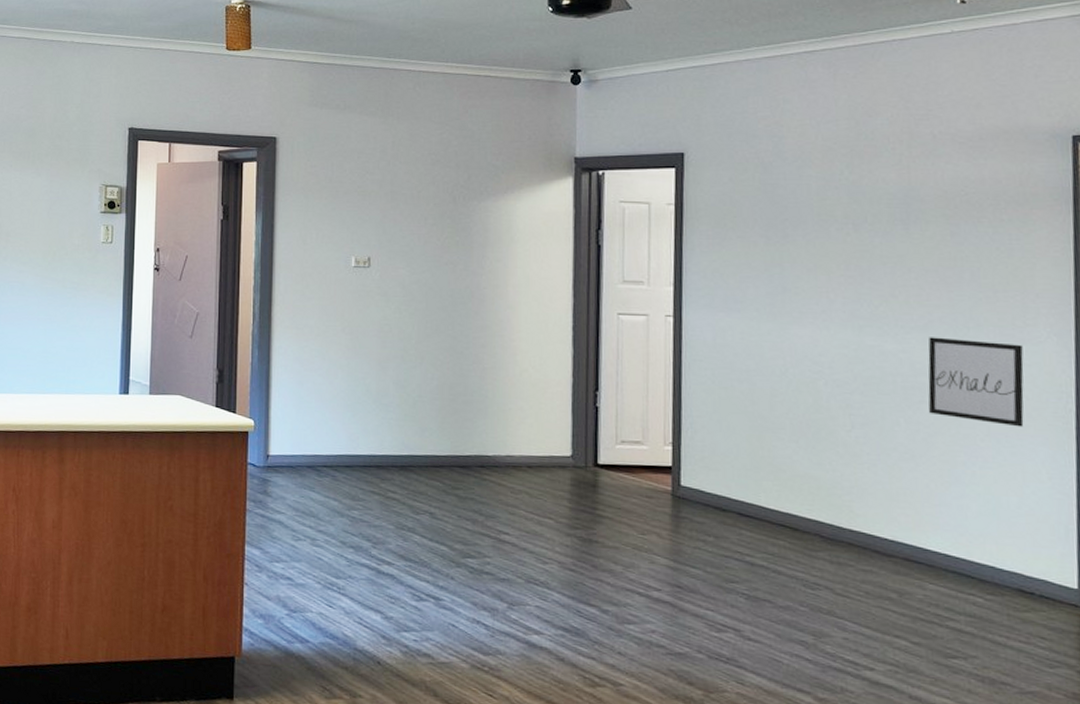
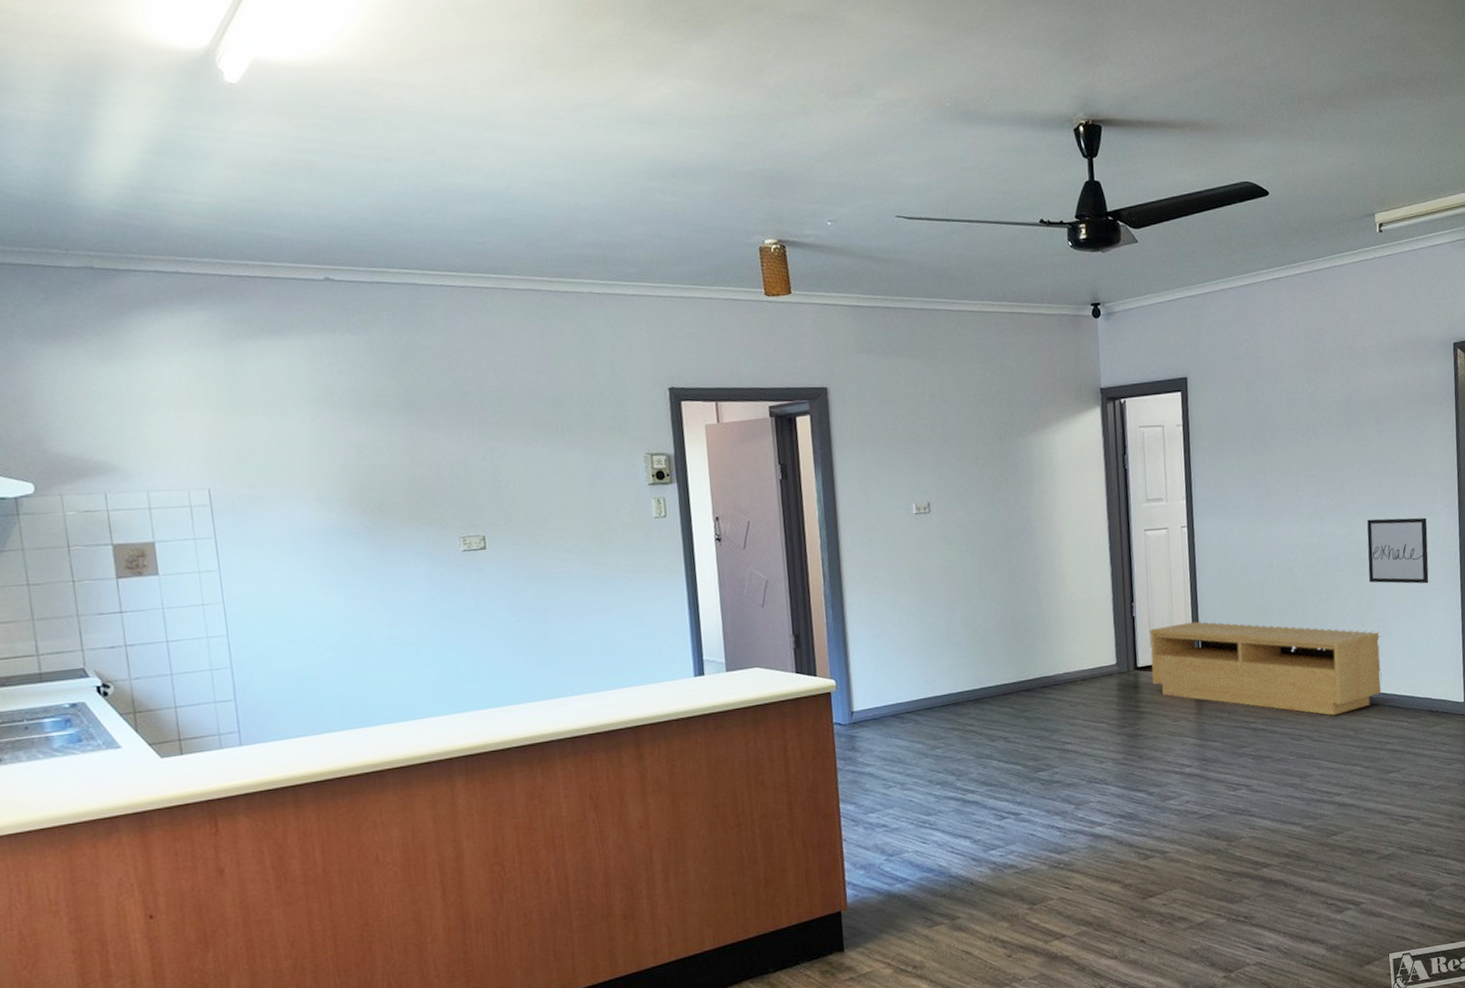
tv stand: none [615,423,944,569] -> present [1150,621,1382,716]

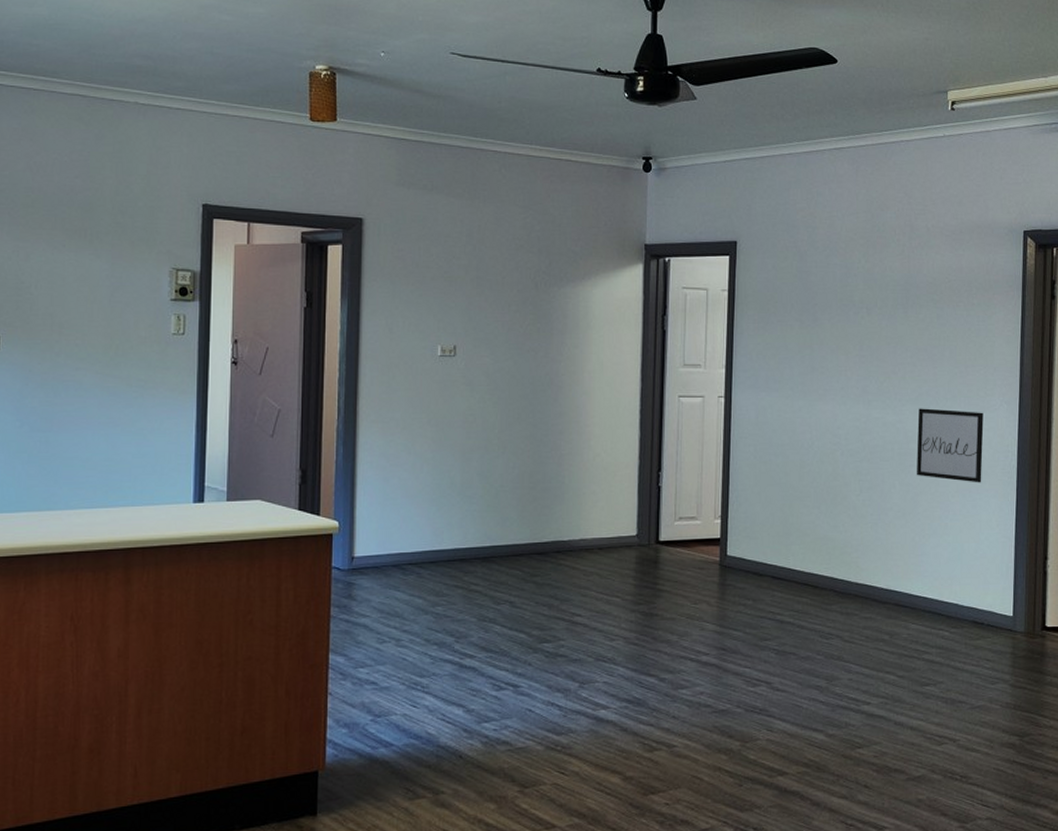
tv stand: present [1150,621,1382,716] -> none [673,499,925,616]

